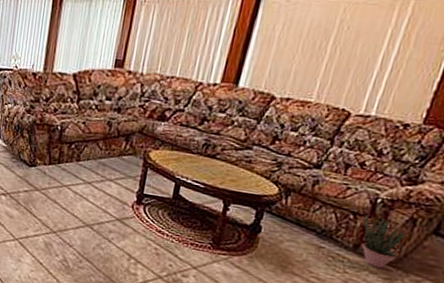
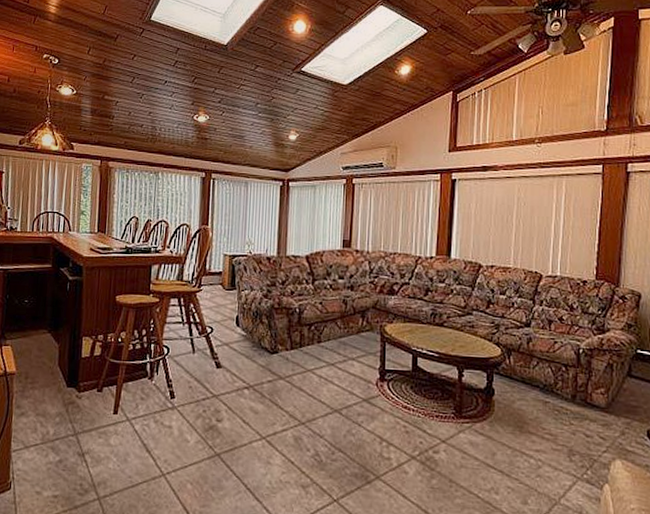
potted plant: present [361,215,407,269] -> none [574,365,609,416]

